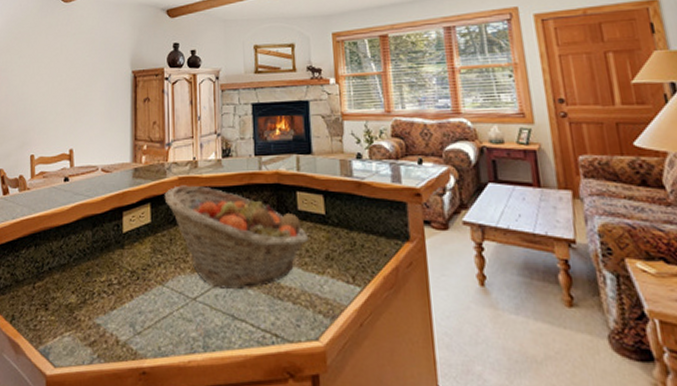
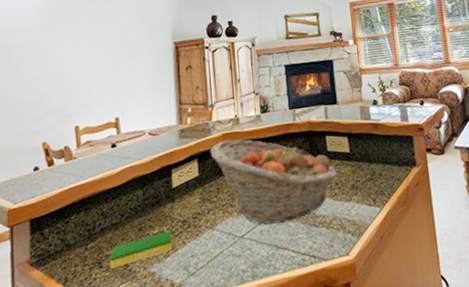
dish sponge: none [55,280,120,313] -> present [109,231,173,269]

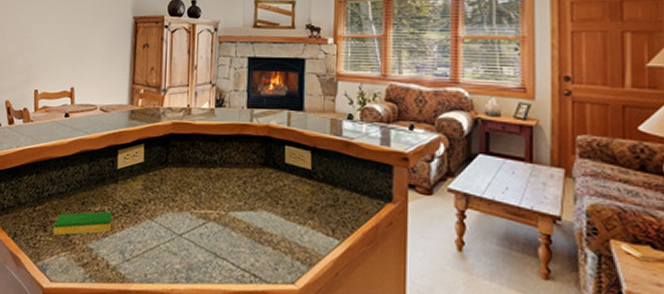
fruit basket: present [210,139,338,225] -> none [158,130,293,231]

